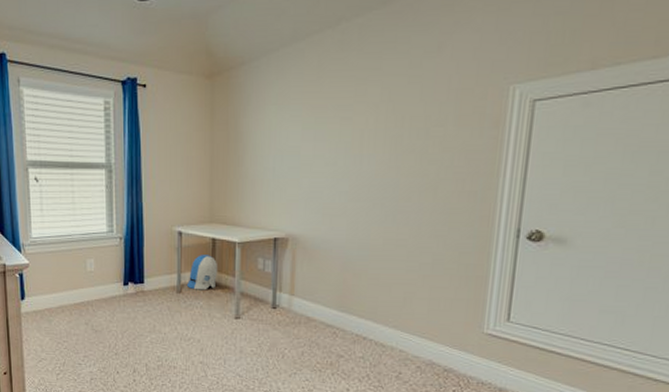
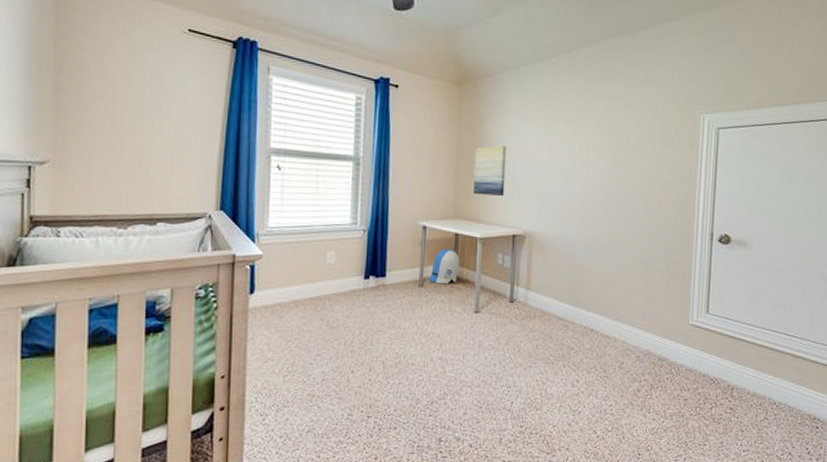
wall art: none [230,141,266,197] -> present [473,145,507,196]

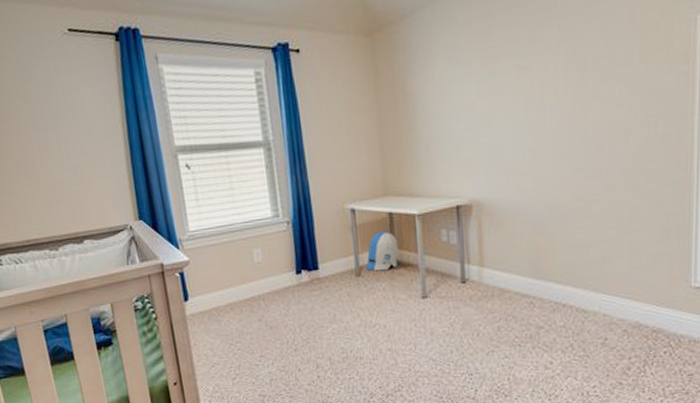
wall art: present [473,145,507,196] -> none [400,100,441,165]

